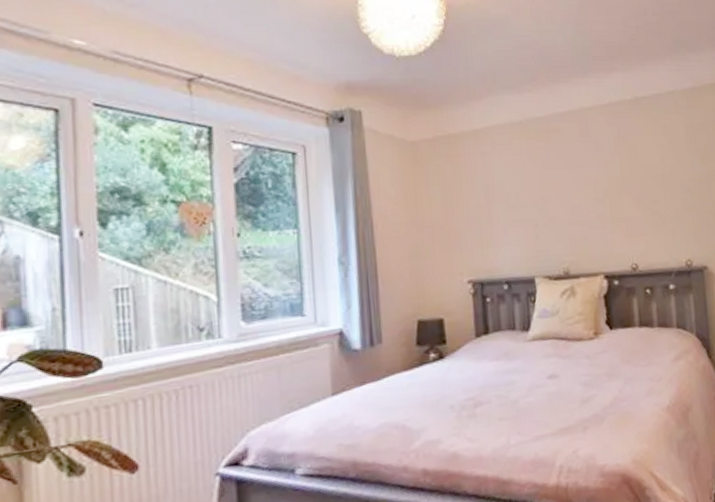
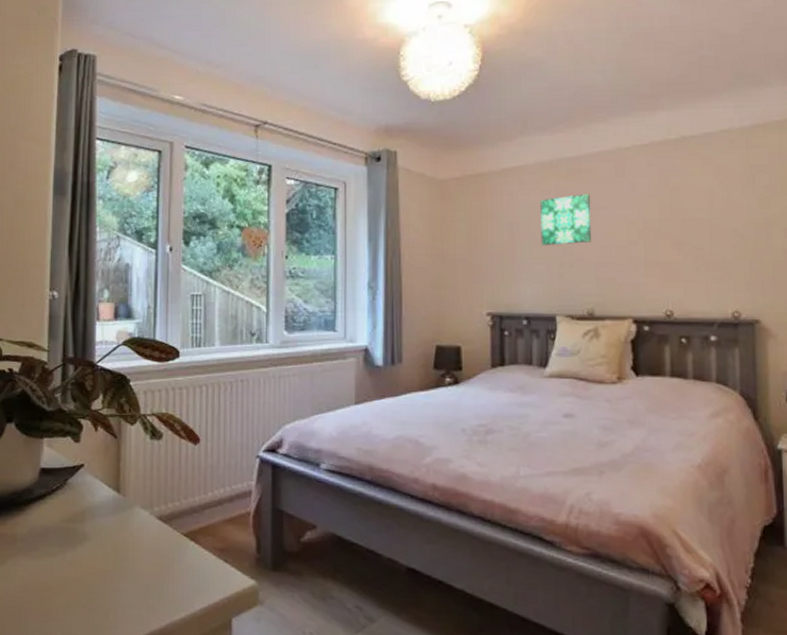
wall art: none [513,154,563,207] -> present [540,194,592,246]

